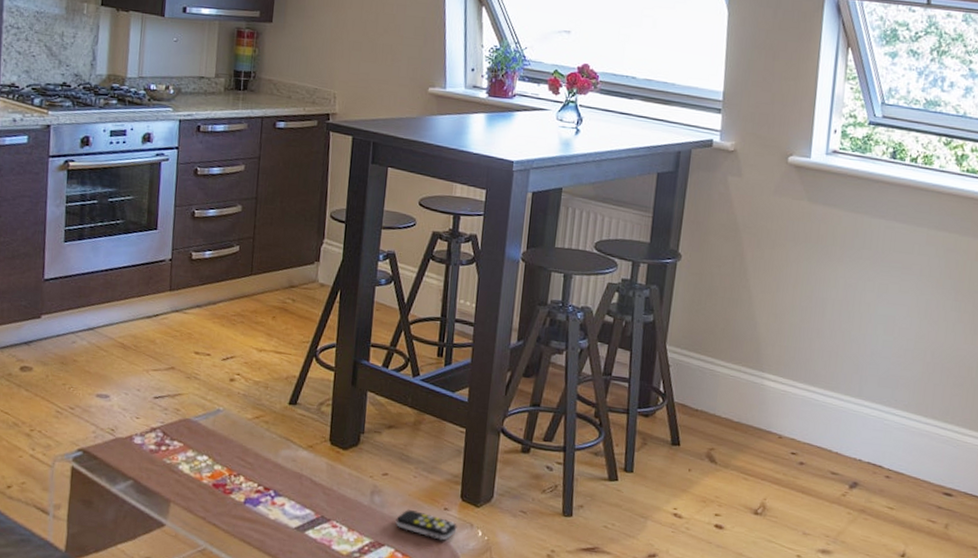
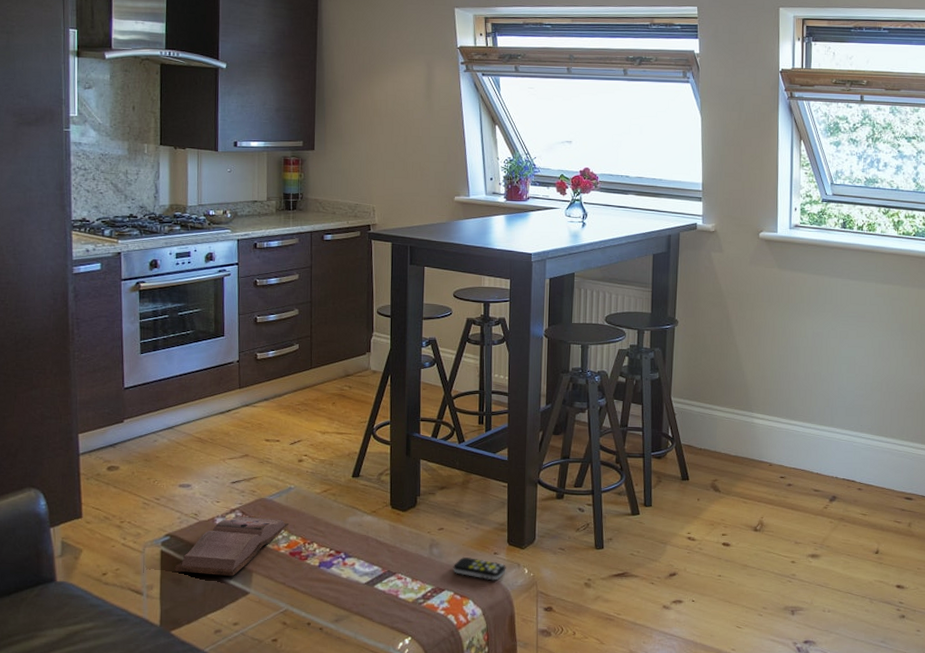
hardback book: none [85,436,215,504] -> present [174,516,289,576]

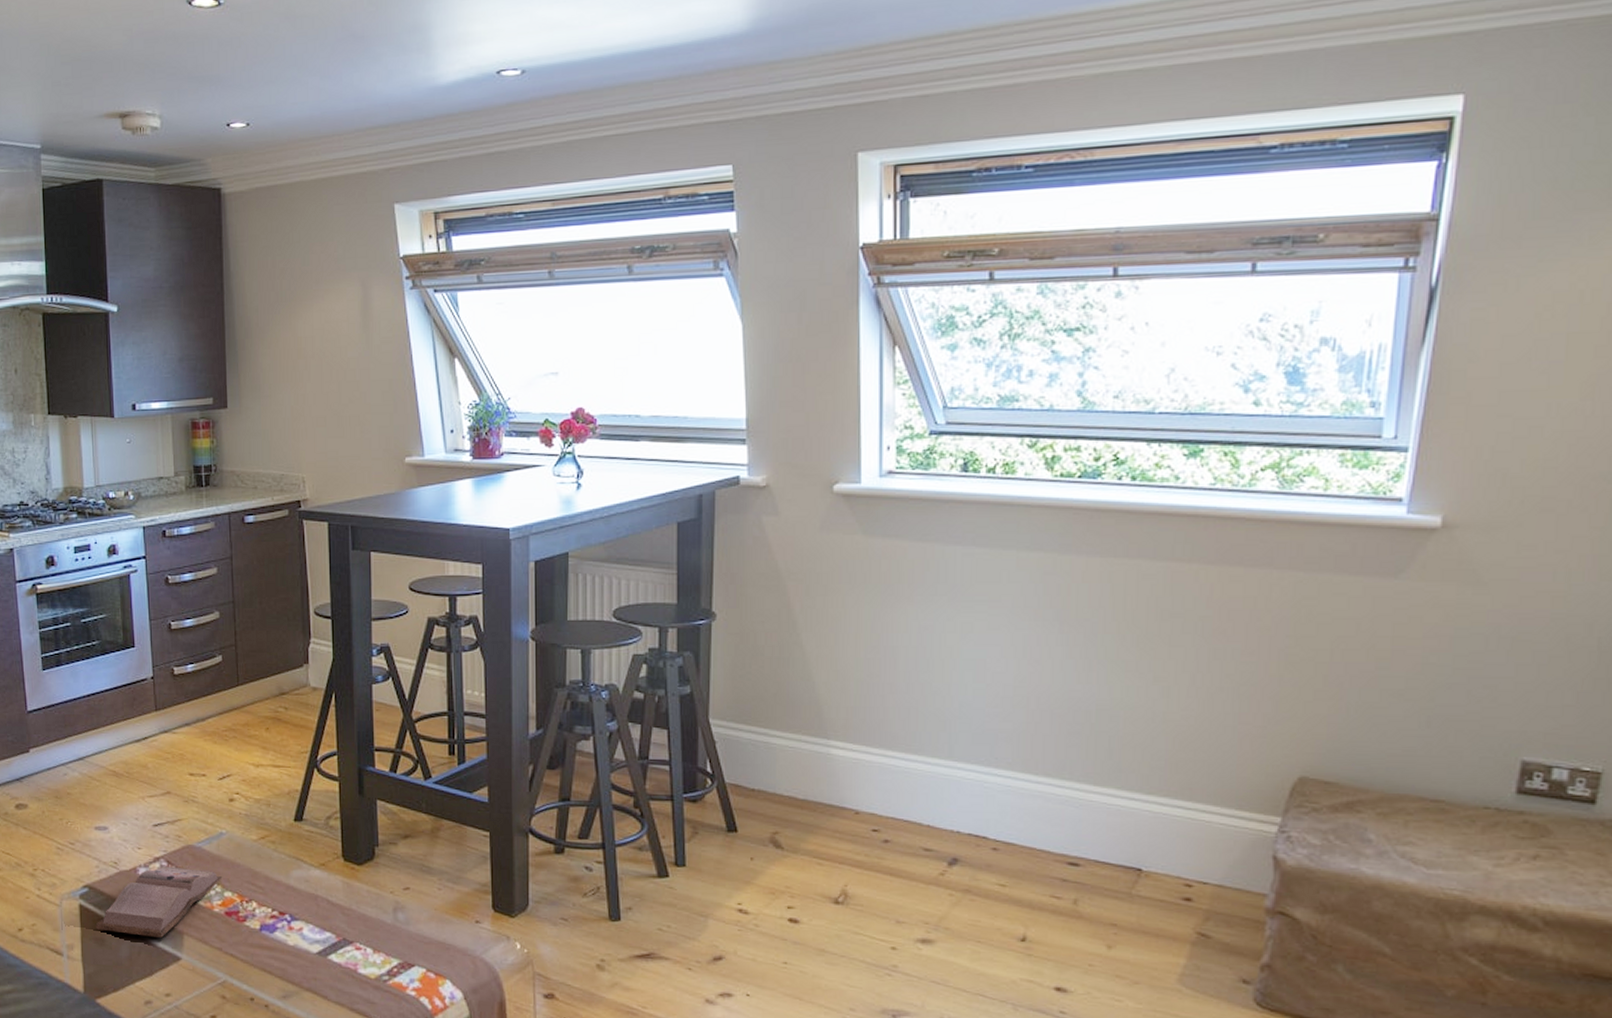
remote control: present [453,556,506,581] -> none [424,924,492,957]

